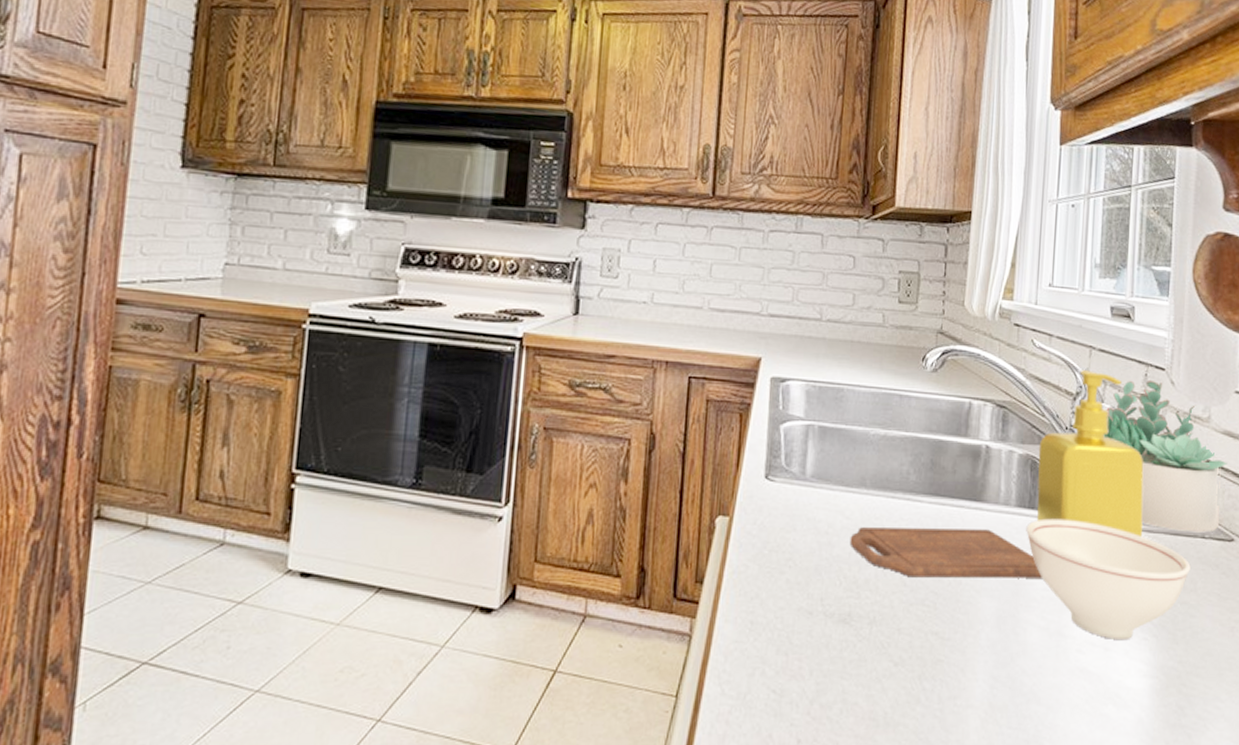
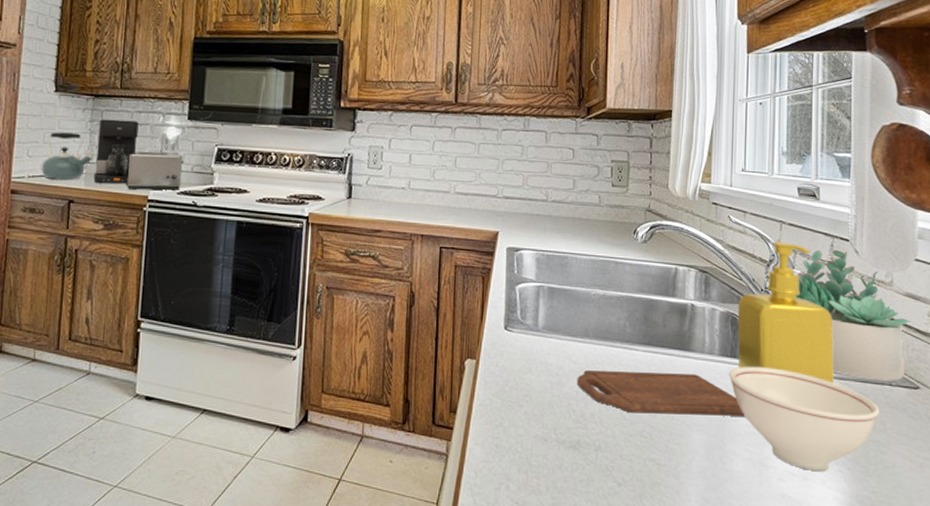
kettle: none [159,222,235,287] -> present [41,132,94,181]
coffee maker: none [234,206,298,293] -> present [93,119,139,184]
toaster: none [277,248,358,302] -> present [125,150,183,191]

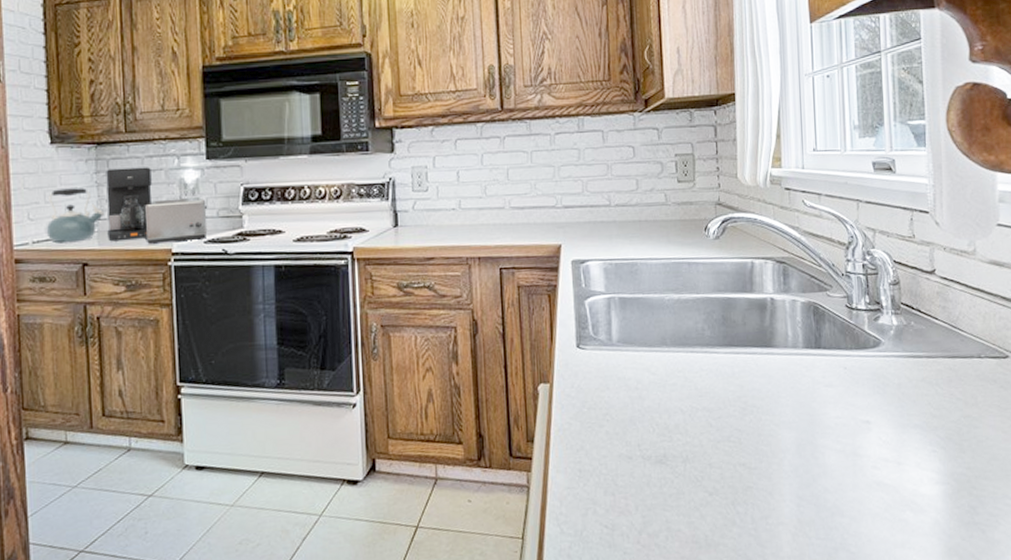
cutting board: present [576,370,745,416] -> none [657,370,834,419]
bowl: present [729,366,880,472] -> none [815,354,970,455]
soap dispenser: present [737,241,834,384] -> none [819,221,922,363]
succulent plant: present [795,249,910,381] -> none [877,223,996,354]

